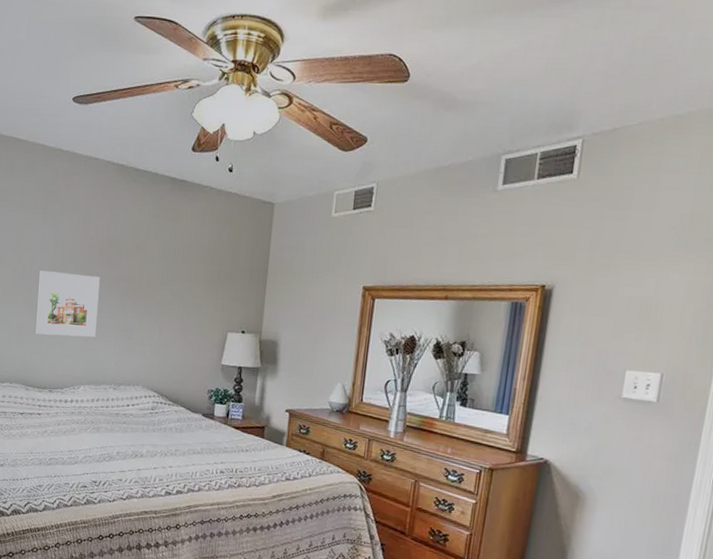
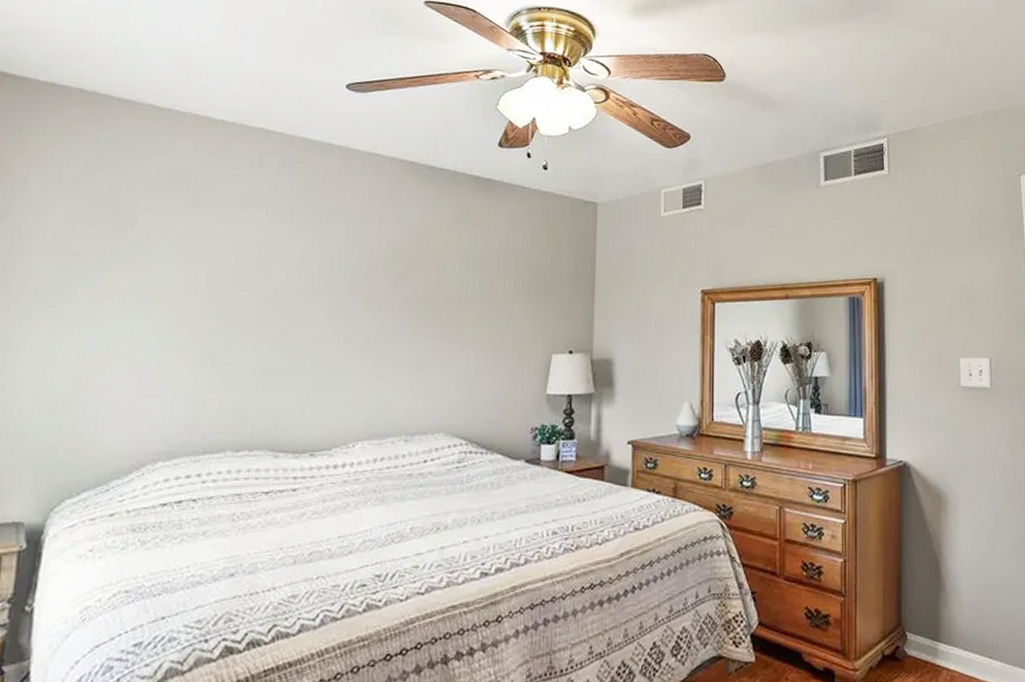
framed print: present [34,270,100,337] -> none [289,294,384,378]

